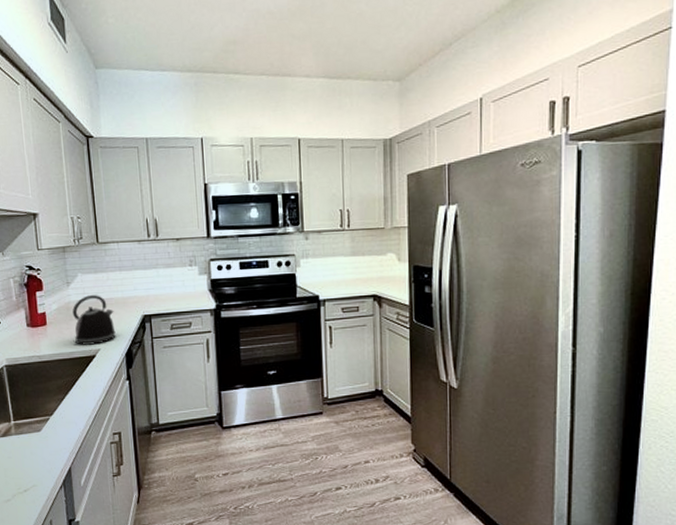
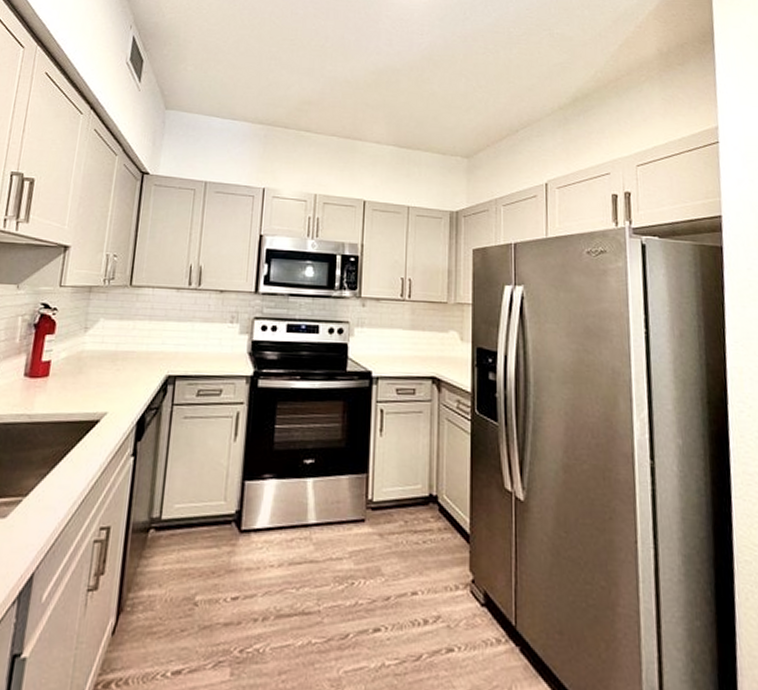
kettle: present [73,295,116,345] -> none [76,345,133,407]

